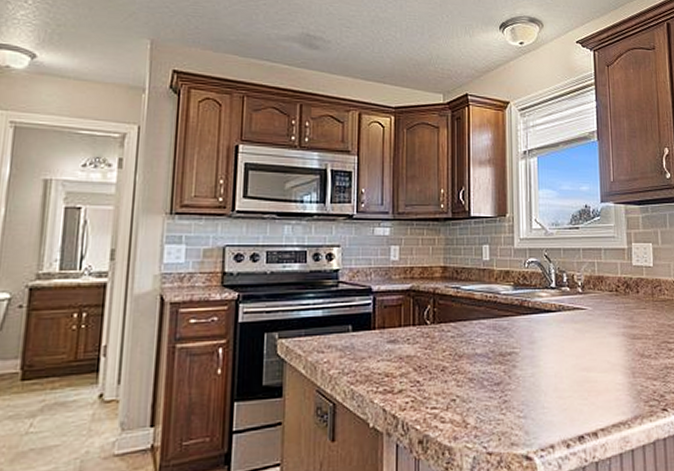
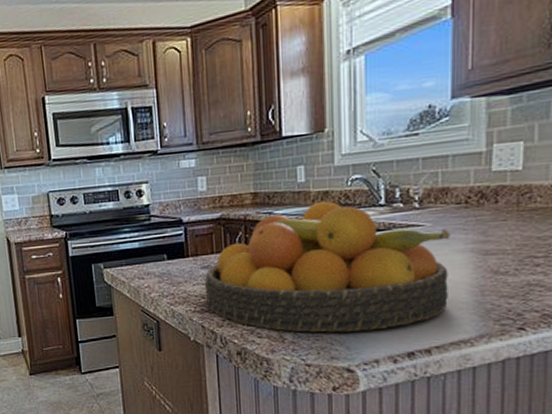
fruit bowl: none [389,280,608,416] -> present [204,201,451,333]

